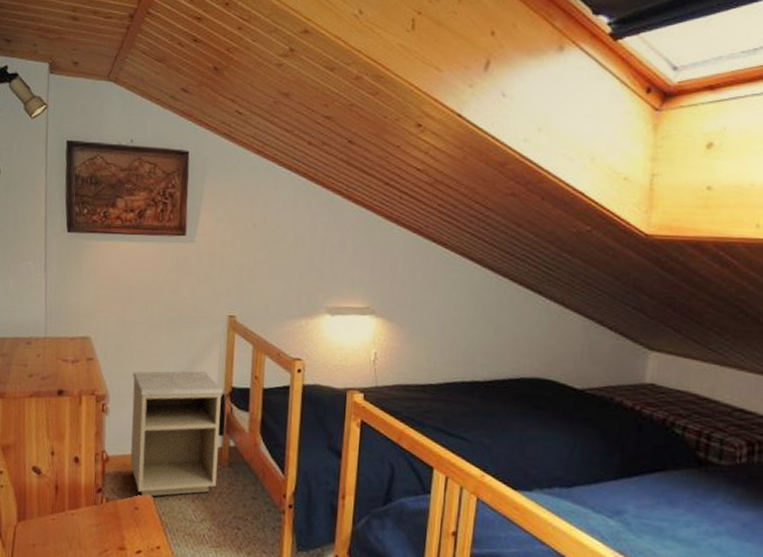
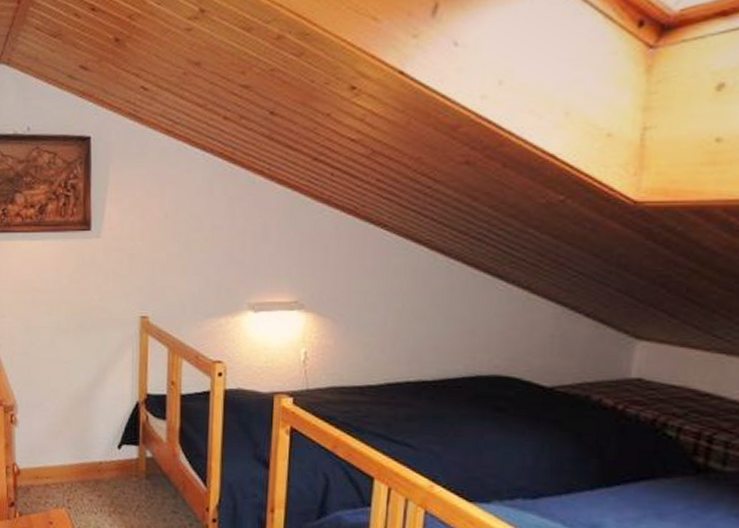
nightstand: present [130,371,223,497] -> none [41,377,137,511]

